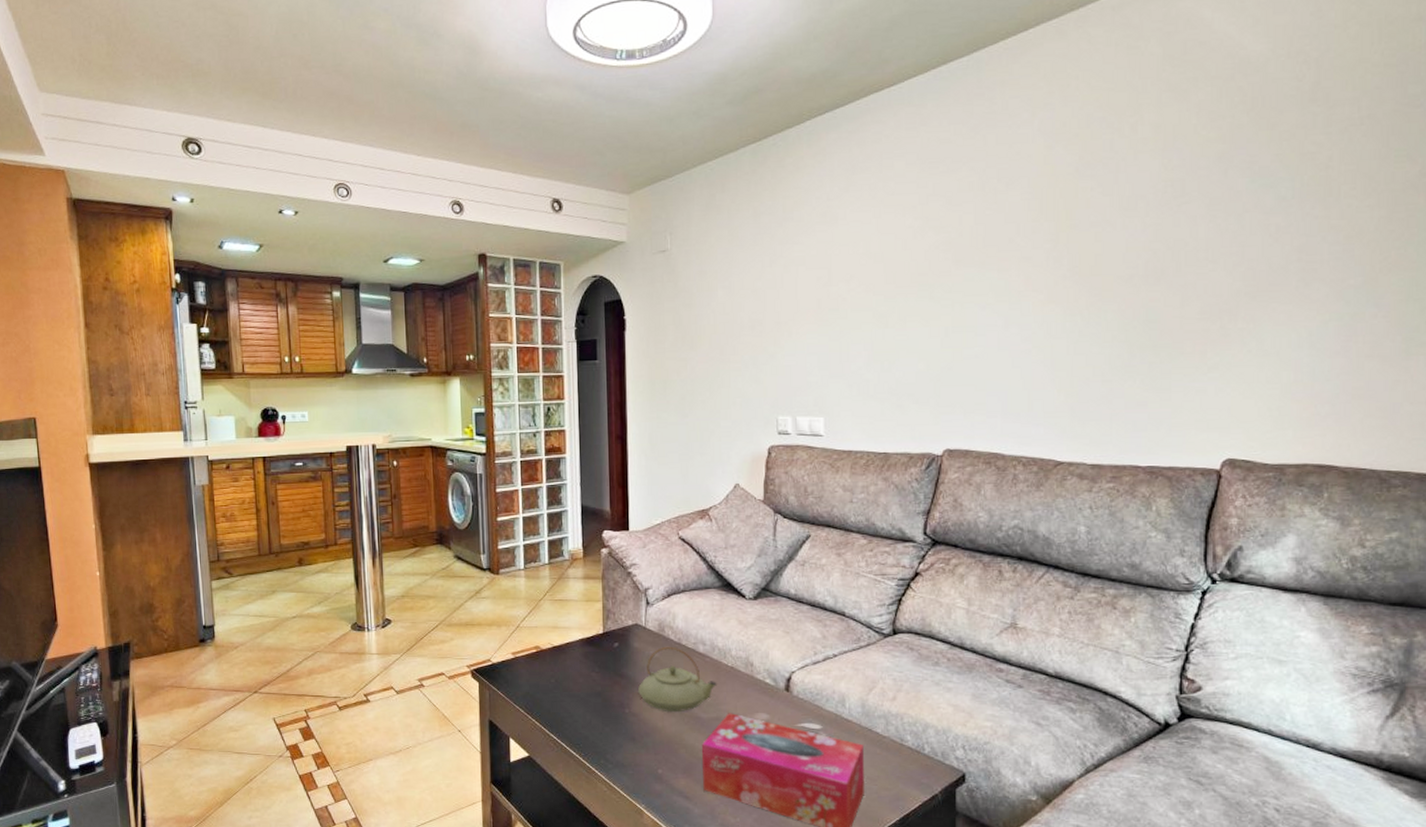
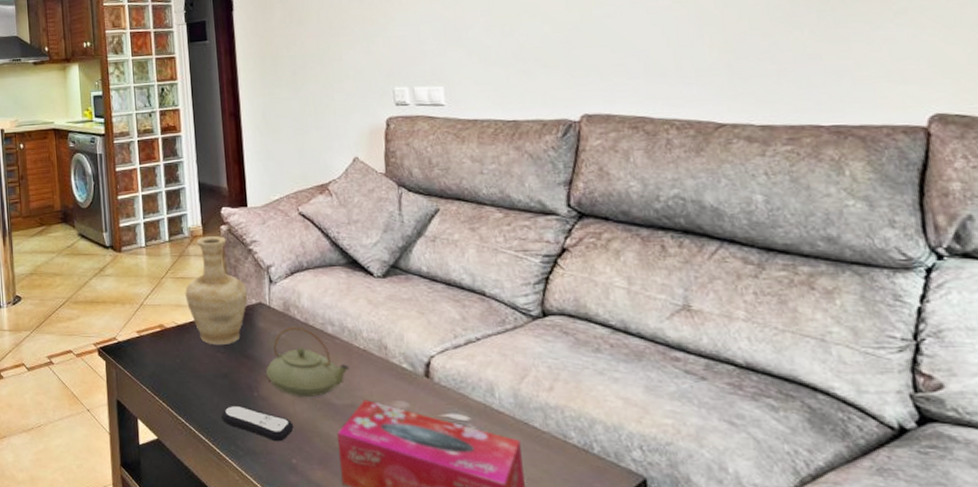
vase: none [562,559,625,665] -> present [185,236,248,346]
remote control: none [593,721,662,754] -> present [221,405,294,442]

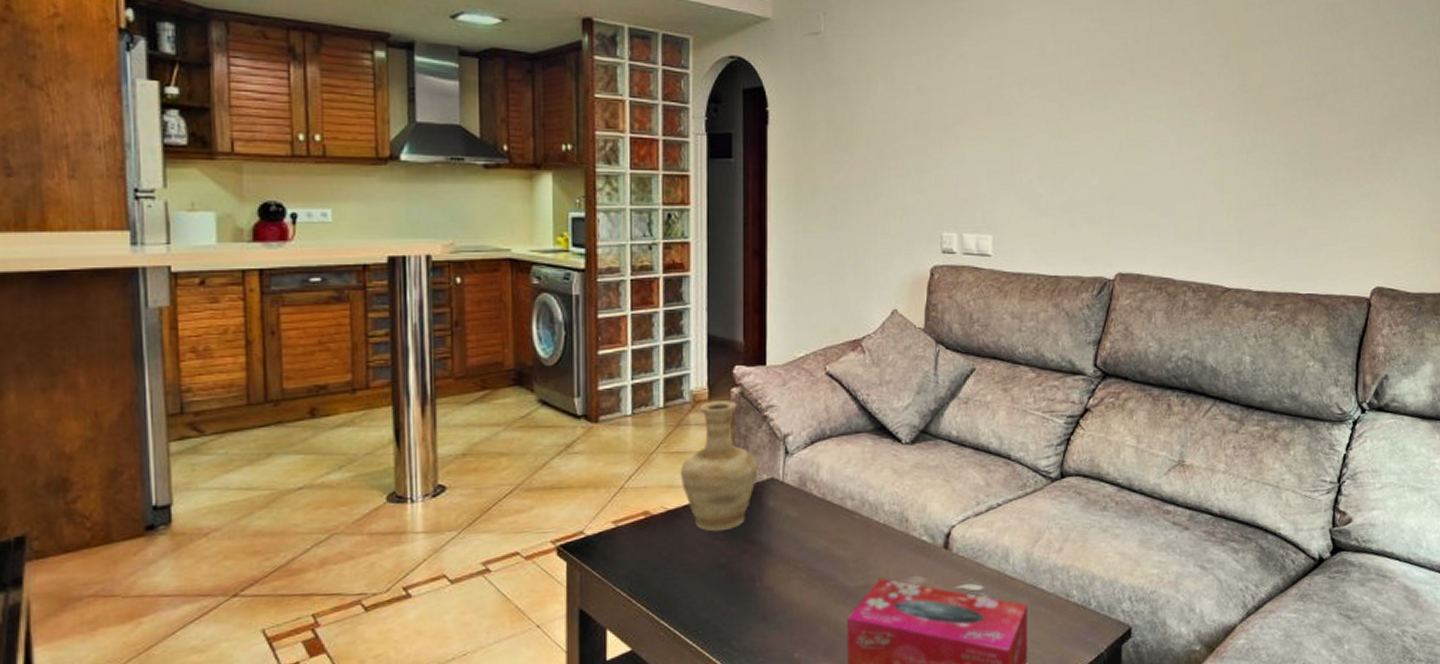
remote control: present [221,405,294,442] -> none [715,599,800,636]
teapot: present [266,326,351,397] -> none [773,503,868,582]

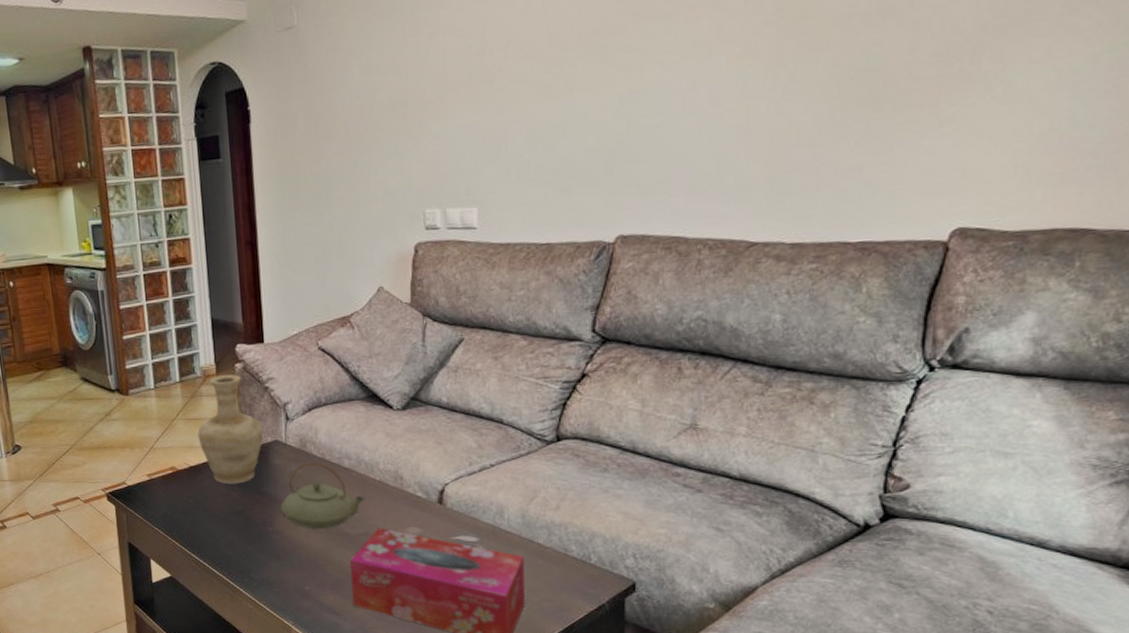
teapot: none [773,503,868,582] -> present [281,462,366,528]

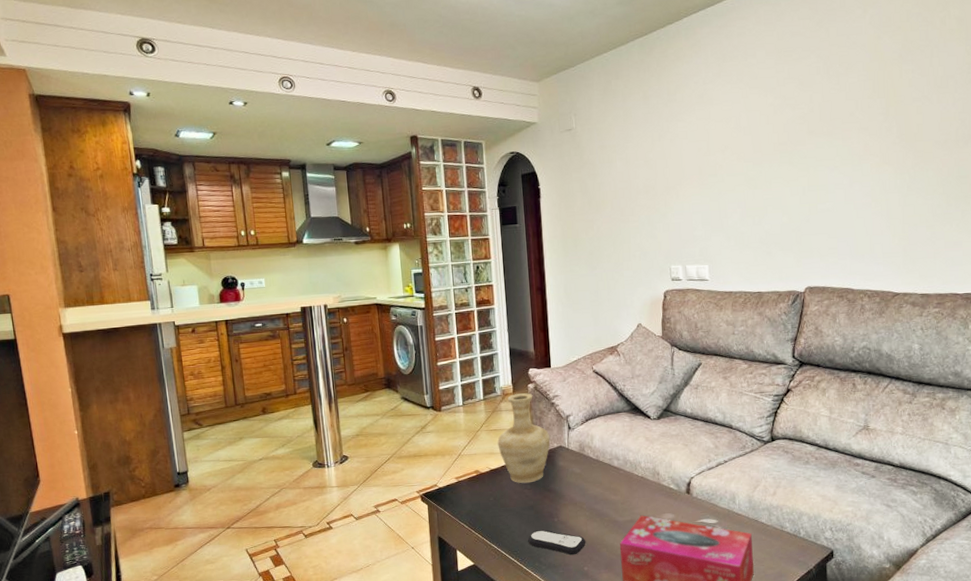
remote control: none [235,540,308,572] -> present [528,530,586,555]
teapot: present [281,462,366,528] -> none [564,463,631,518]

